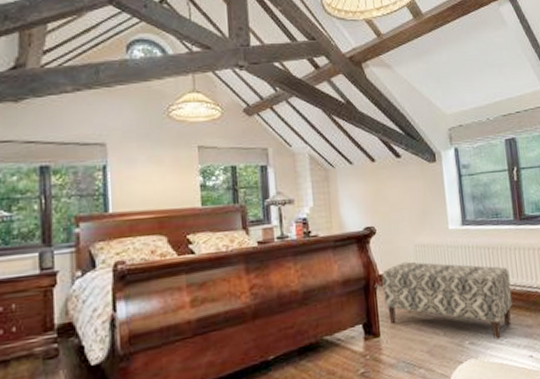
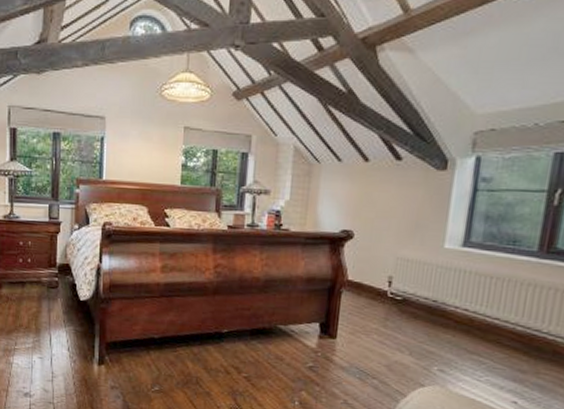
bench: present [382,261,513,340] -> none [348,273,513,375]

